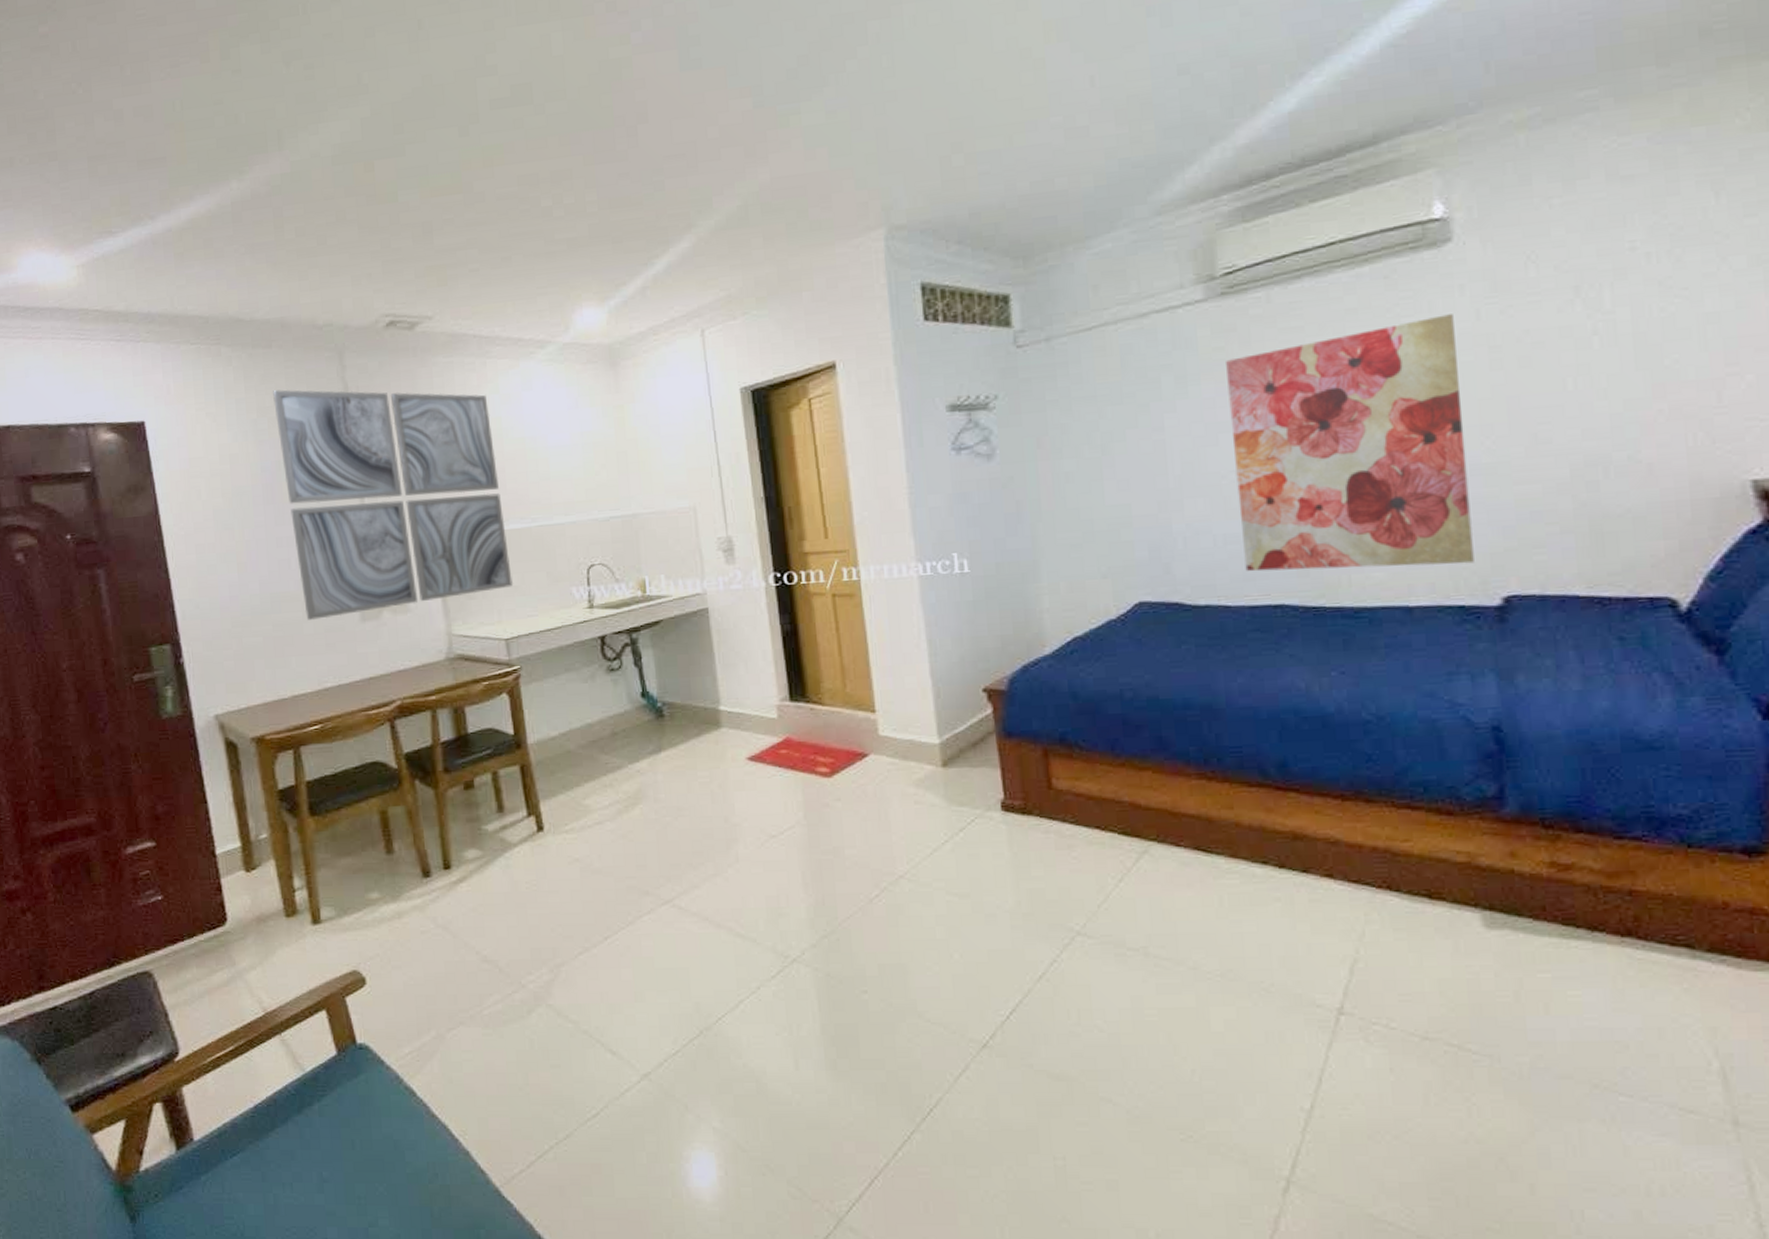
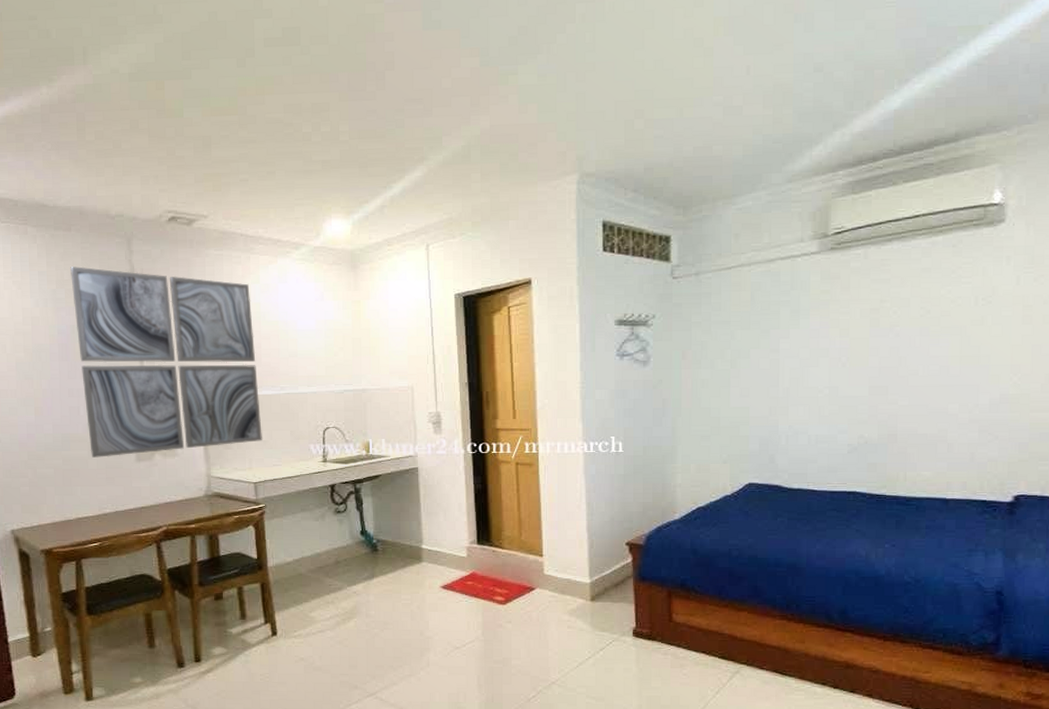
wall art: present [1226,314,1474,572] -> none [829,278,1000,469]

